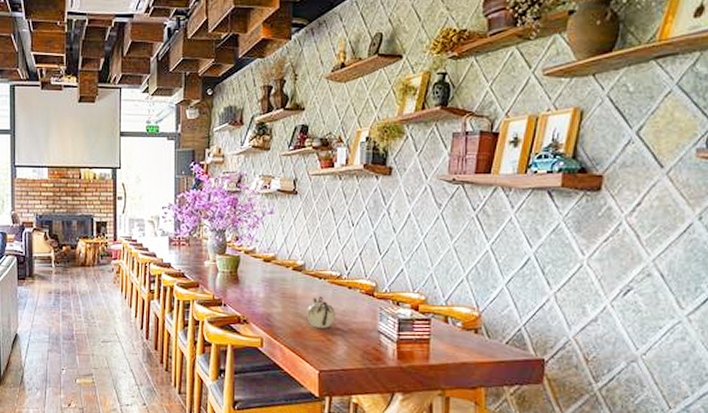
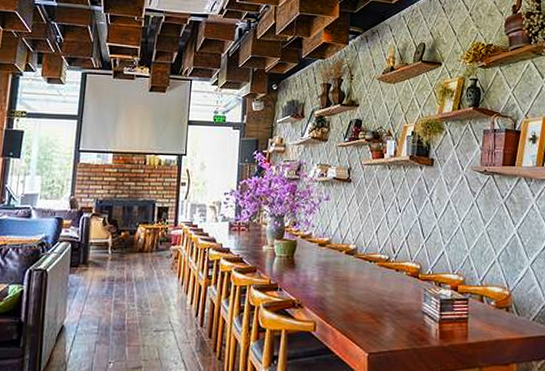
teapot: present [306,296,335,328] -> none [357,278,384,310]

